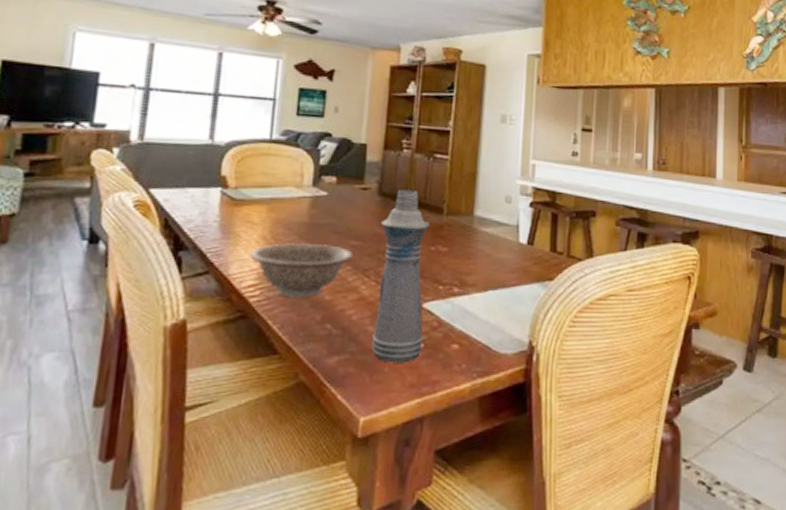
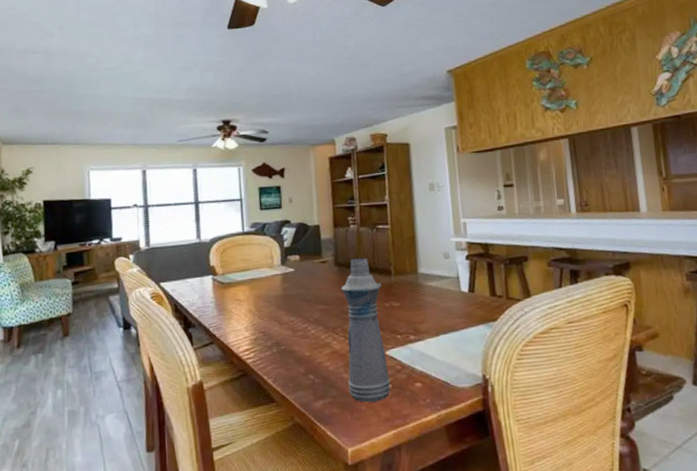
decorative bowl: present [250,243,354,298] -> none [242,311,323,357]

